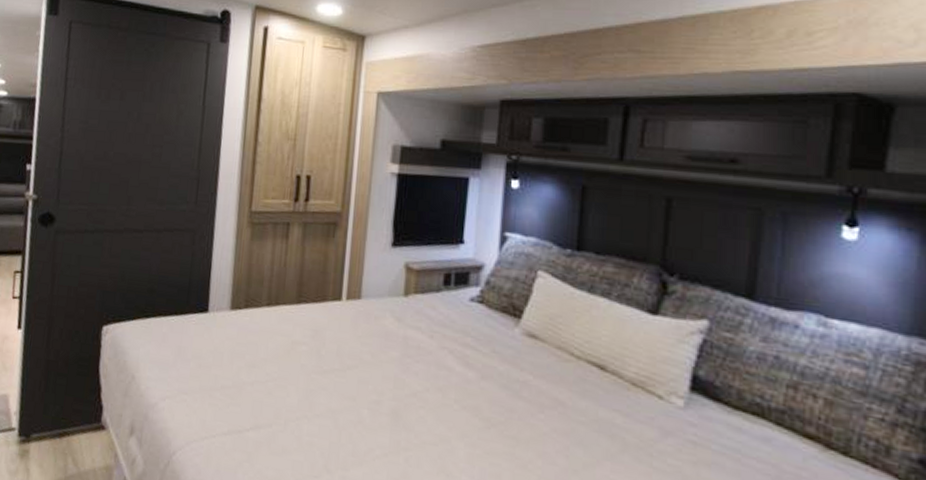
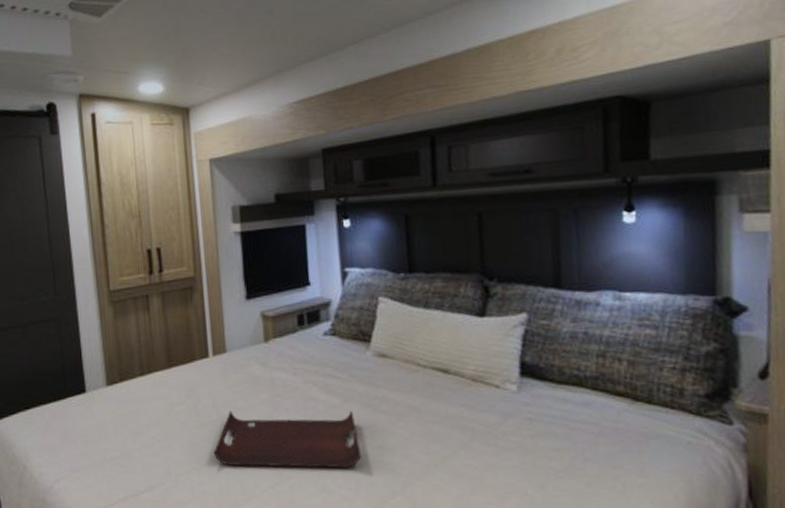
serving tray: none [329,362,492,453] -> present [213,410,362,468]

